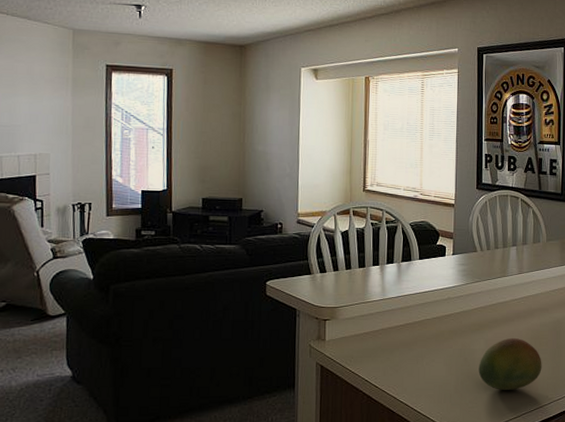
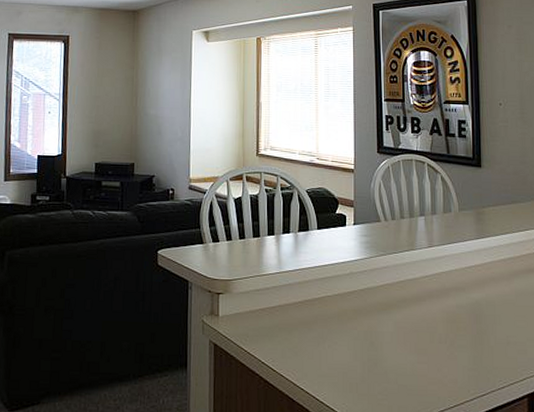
fruit: present [478,337,542,390] -> none [387,320,461,382]

